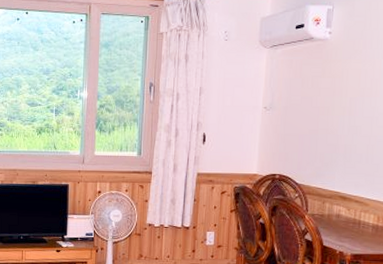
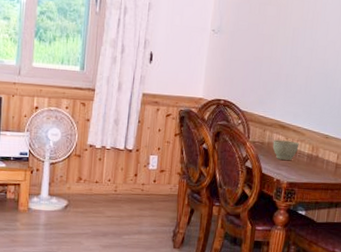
planter bowl: none [333,211,363,232] -> present [272,139,299,160]

